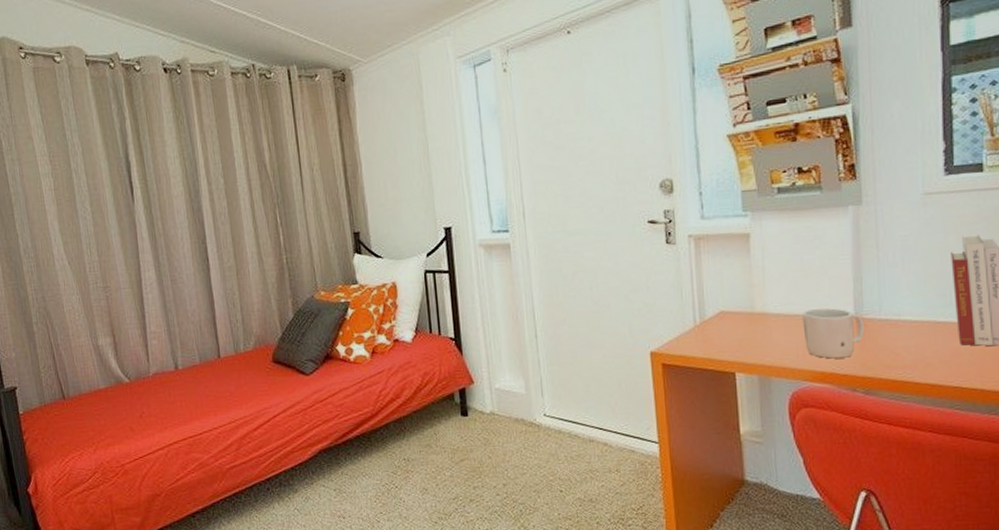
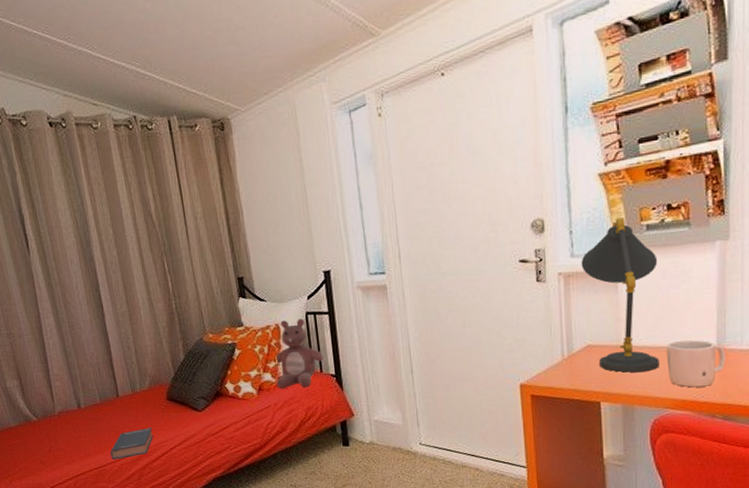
hardback book: none [207,392,256,428] -> present [110,428,153,460]
stuffed animal: none [390,277,443,353] -> present [274,318,324,390]
desk lamp: none [711,180,796,342] -> present [581,217,659,373]

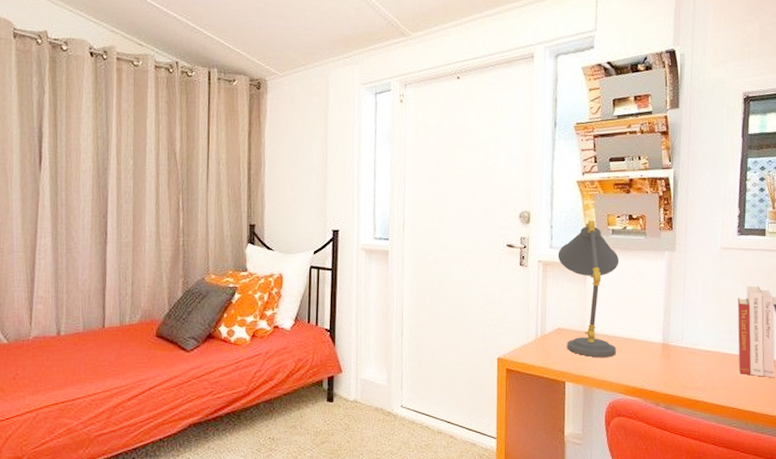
hardback book: present [110,428,153,460] -> none [82,364,133,395]
stuffed animal: present [274,318,324,390] -> none [271,271,322,339]
mug: present [666,340,726,388] -> none [622,333,669,377]

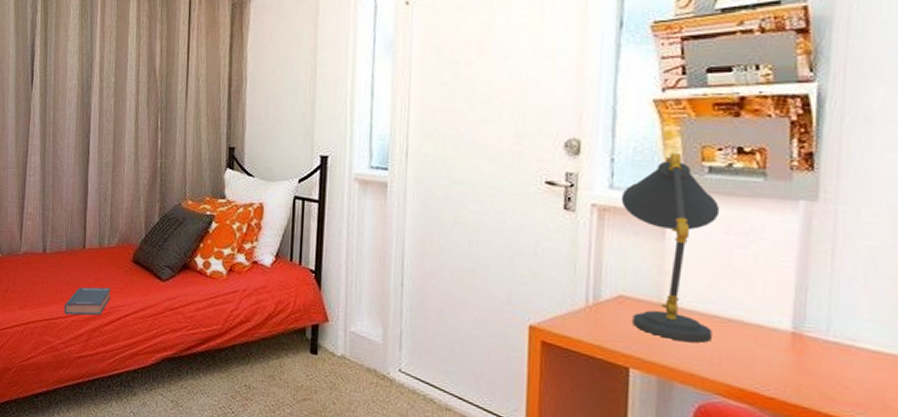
hardback book: none [82,364,133,395] -> present [64,287,111,316]

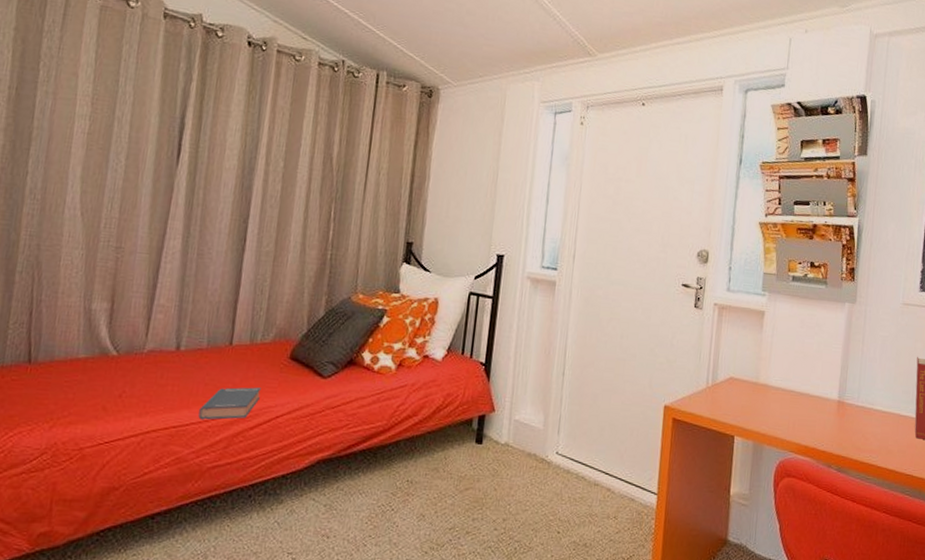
desk lamp: present [621,153,720,343] -> none [734,264,798,413]

